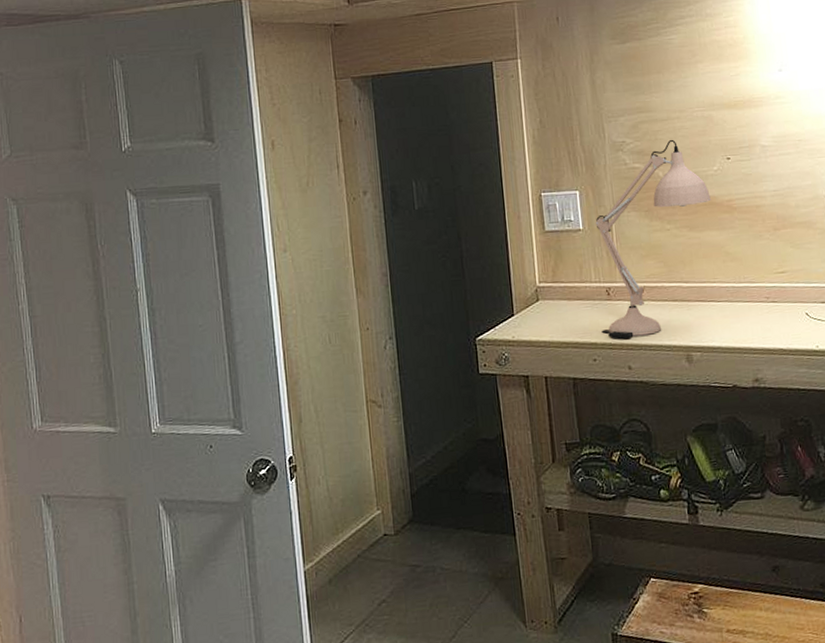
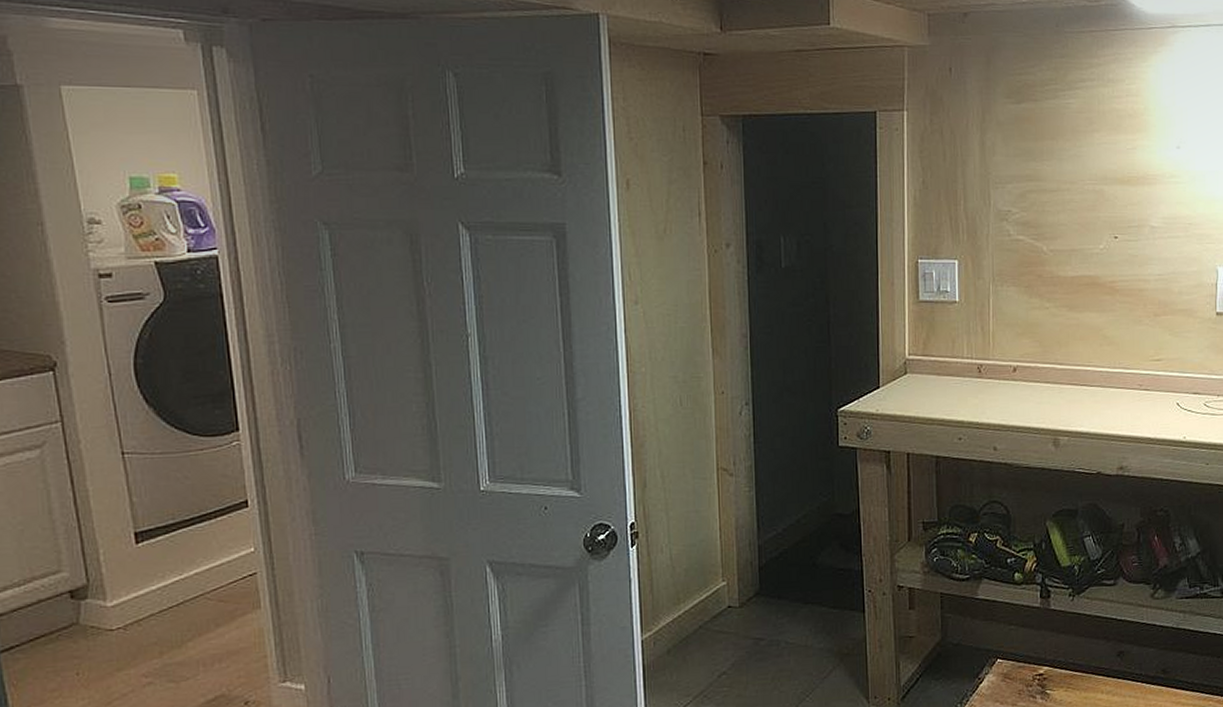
desk lamp: present [595,139,711,340] -> none [969,212,1094,420]

